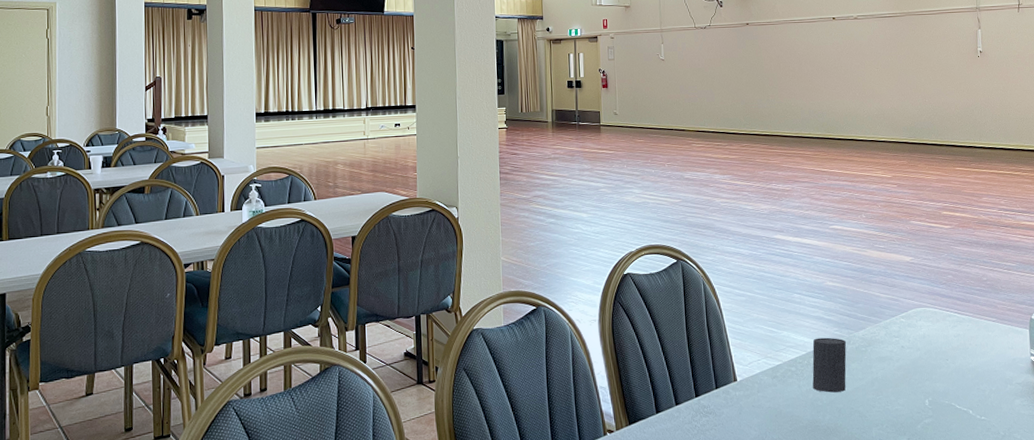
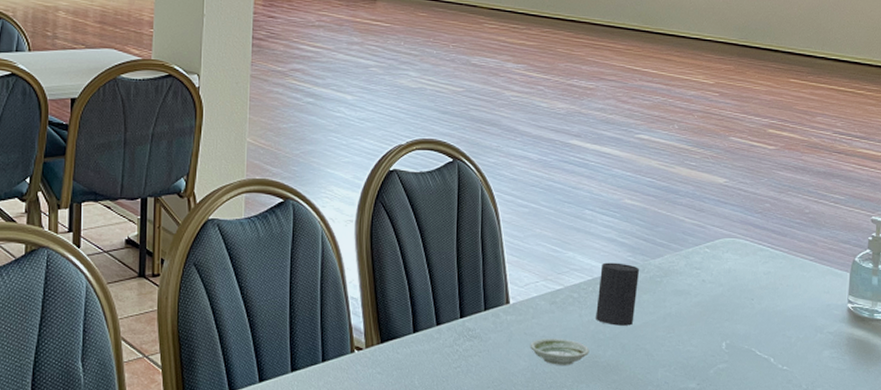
saucer: none [758,408,811,432] -> present [530,339,590,365]

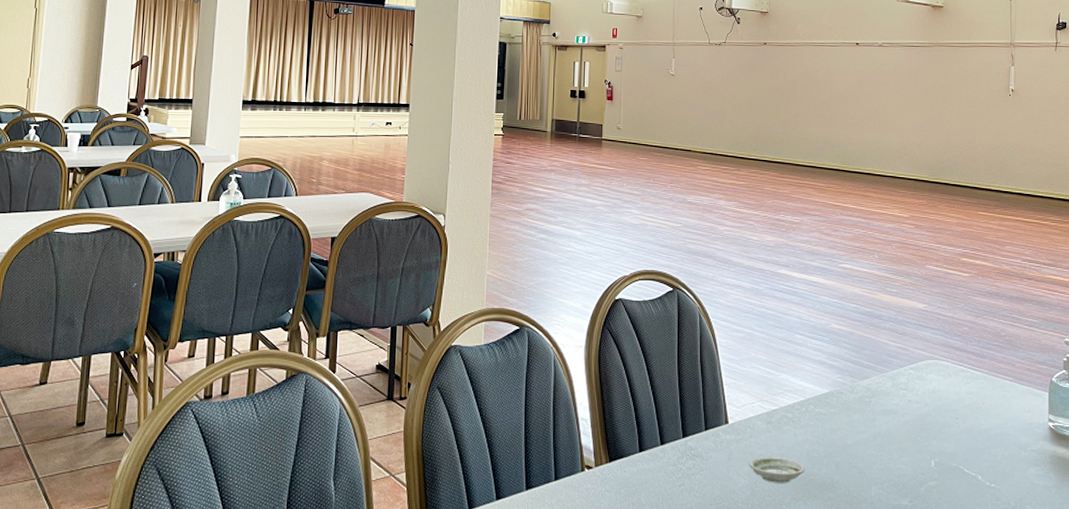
cup: present [596,262,640,326] -> none [810,384,849,444]

